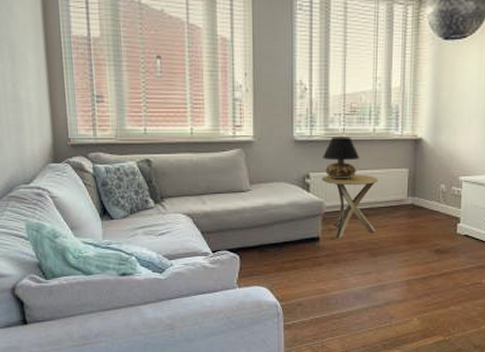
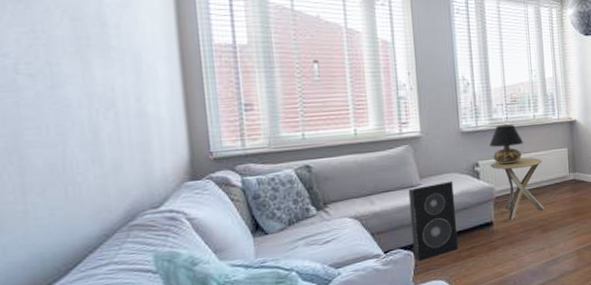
speaker: none [238,190,283,265] -> present [408,180,459,261]

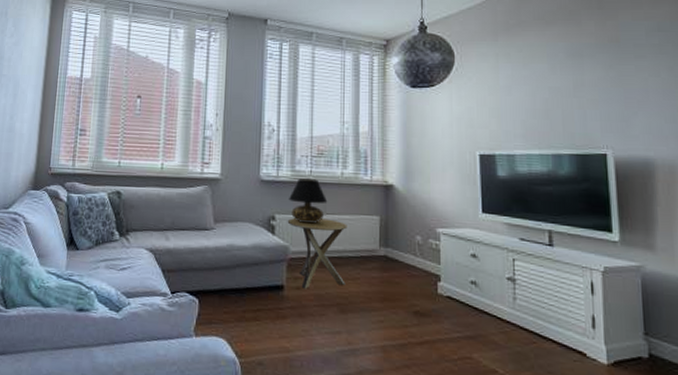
speaker: present [408,180,459,261] -> none [198,230,247,311]

